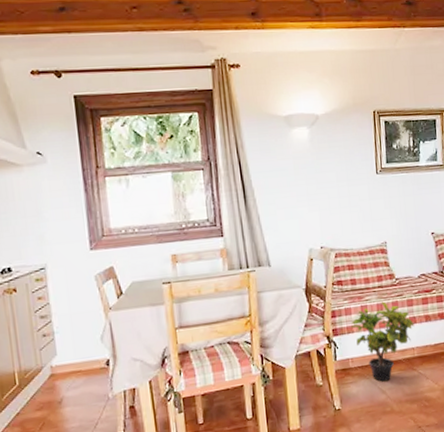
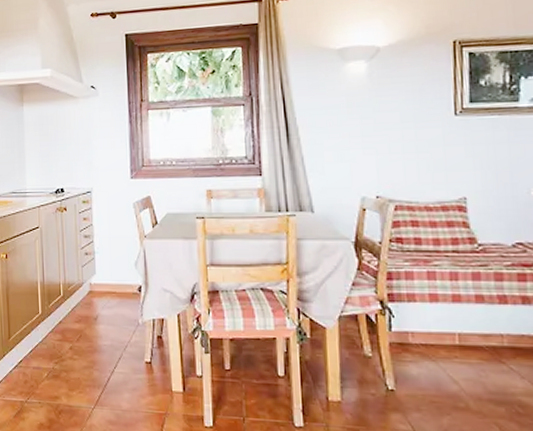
potted plant: present [350,301,415,382] -> none [411,270,505,370]

